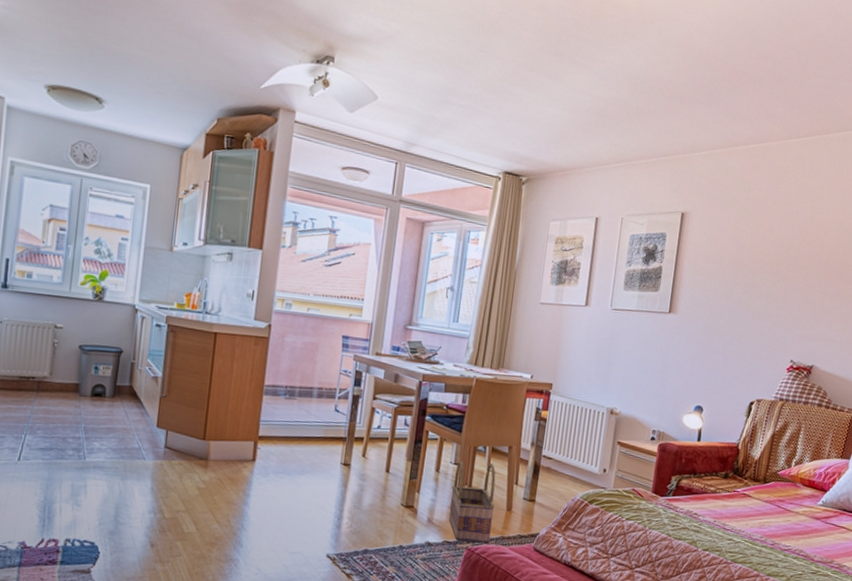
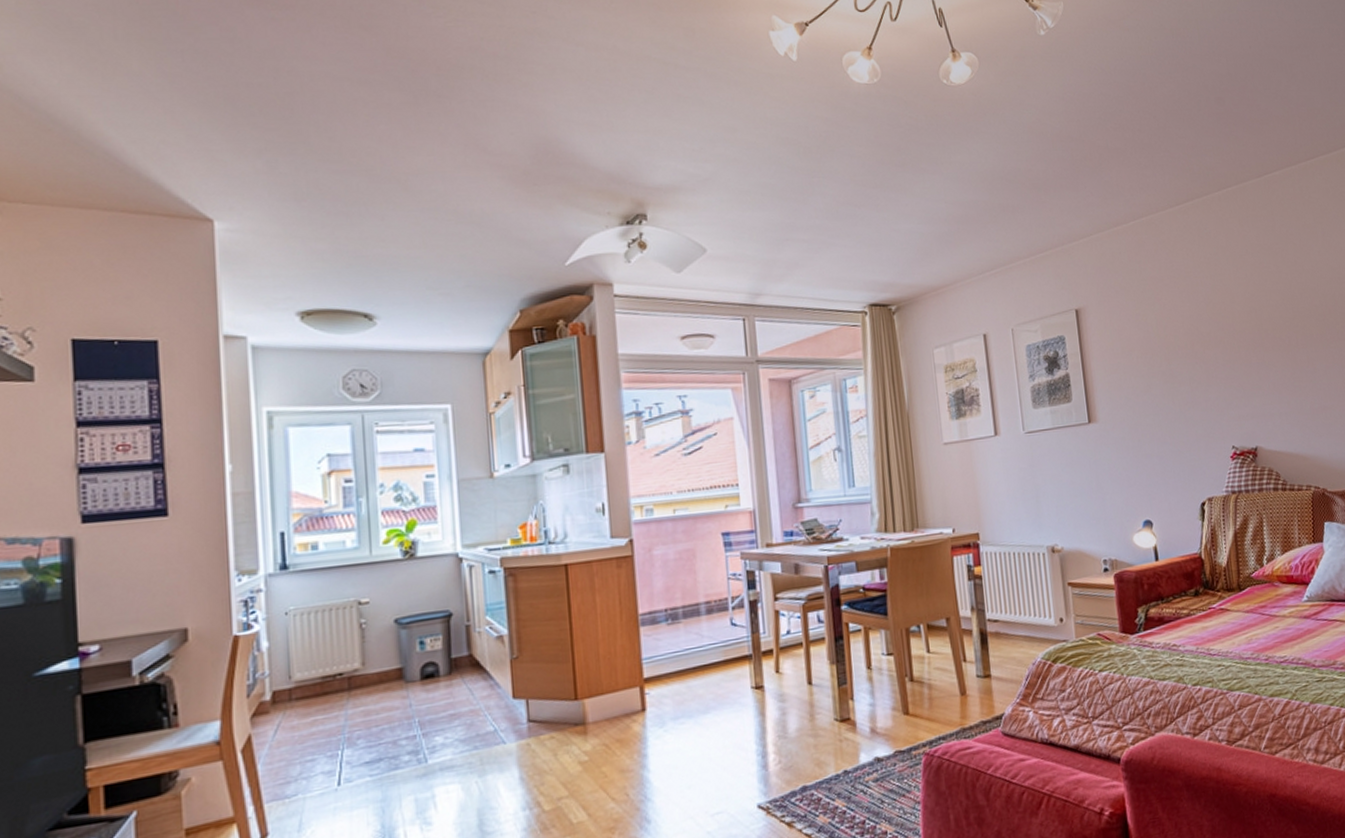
basket: present [449,460,496,544] -> none [890,643,949,746]

